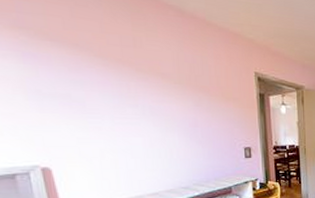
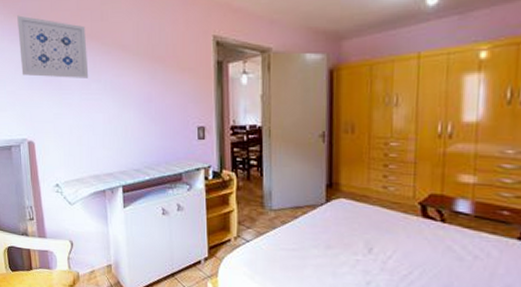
wall art: none [10,27,122,103] -> present [17,15,89,78]

